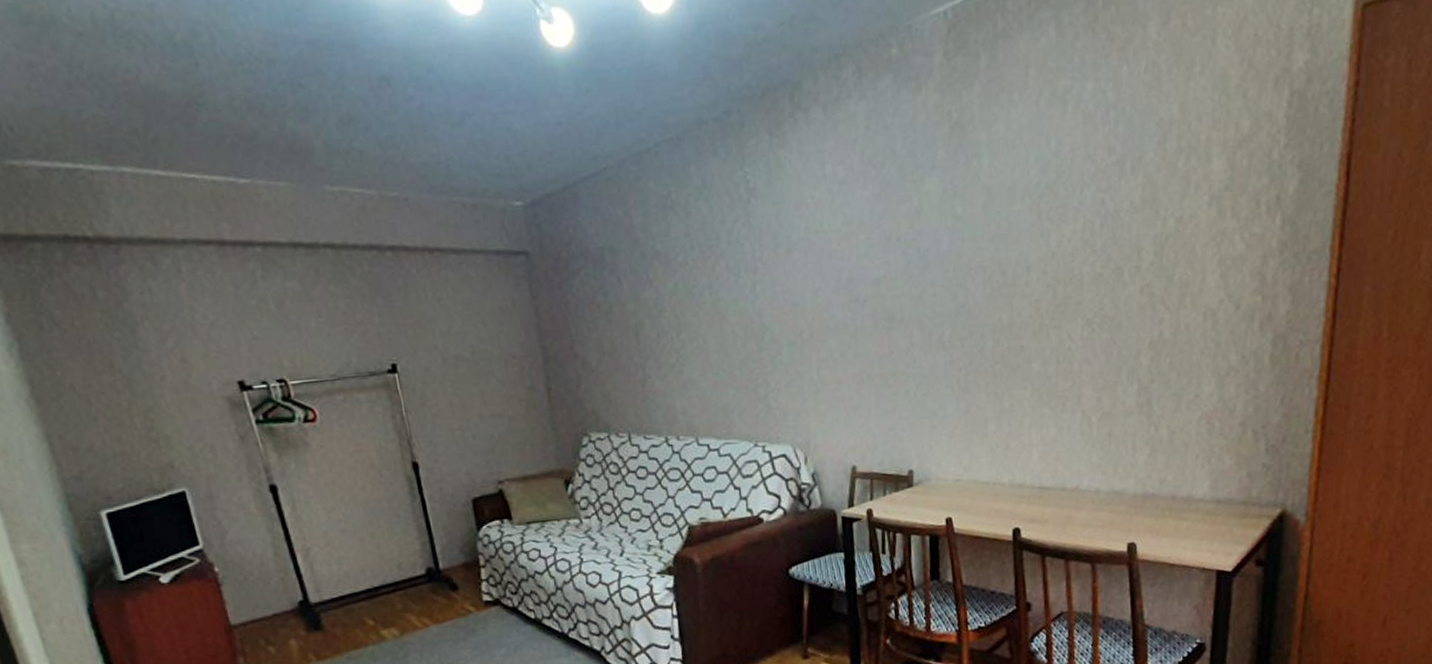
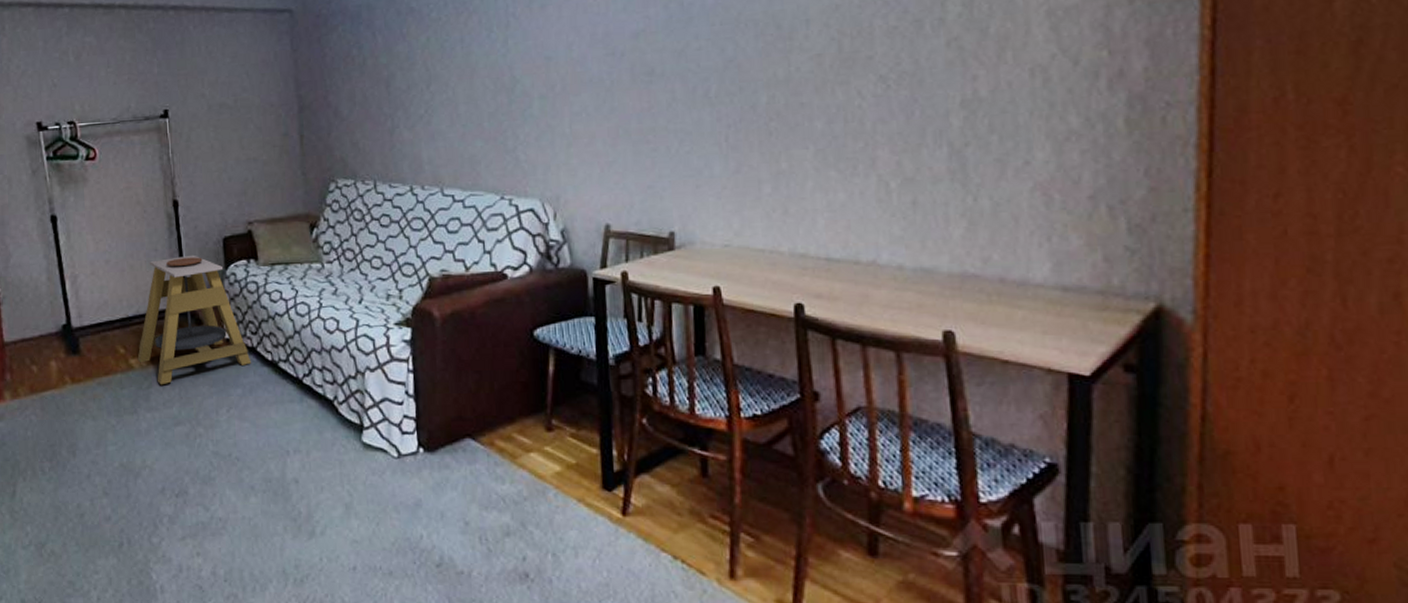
side table: none [389,518,514,653] -> present [137,254,252,385]

